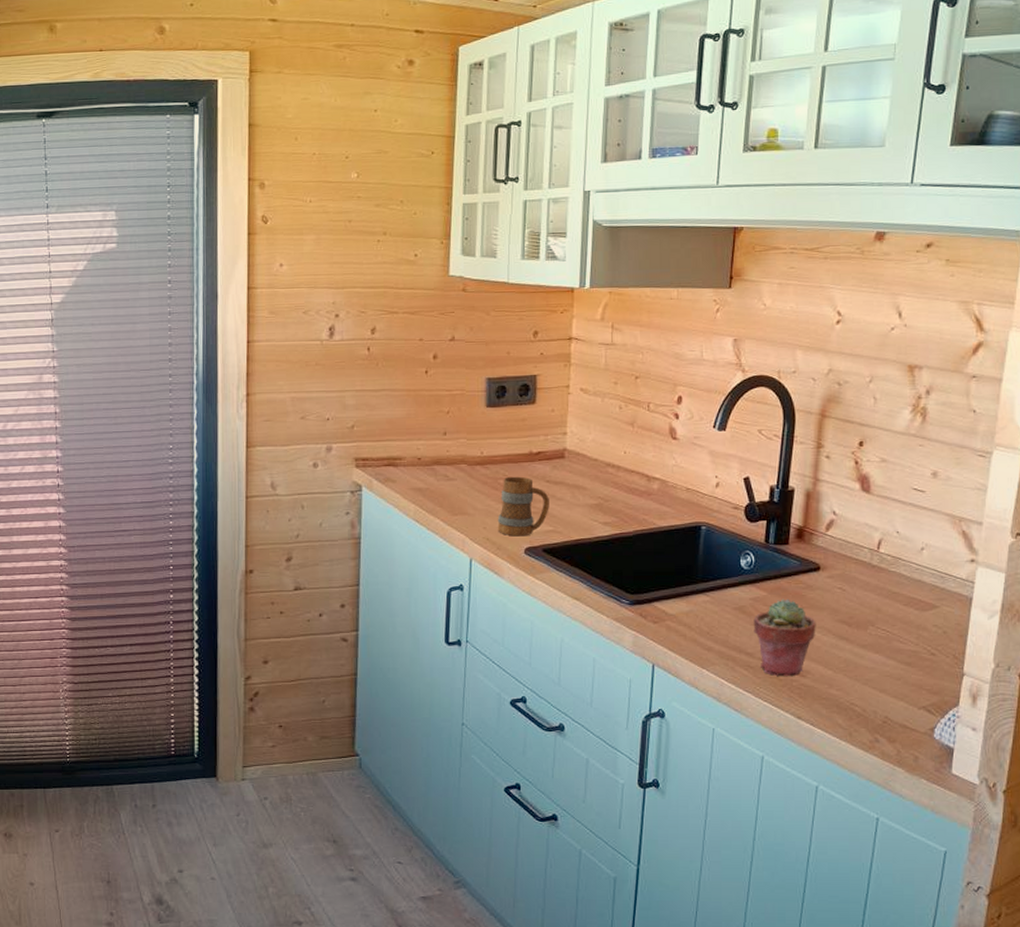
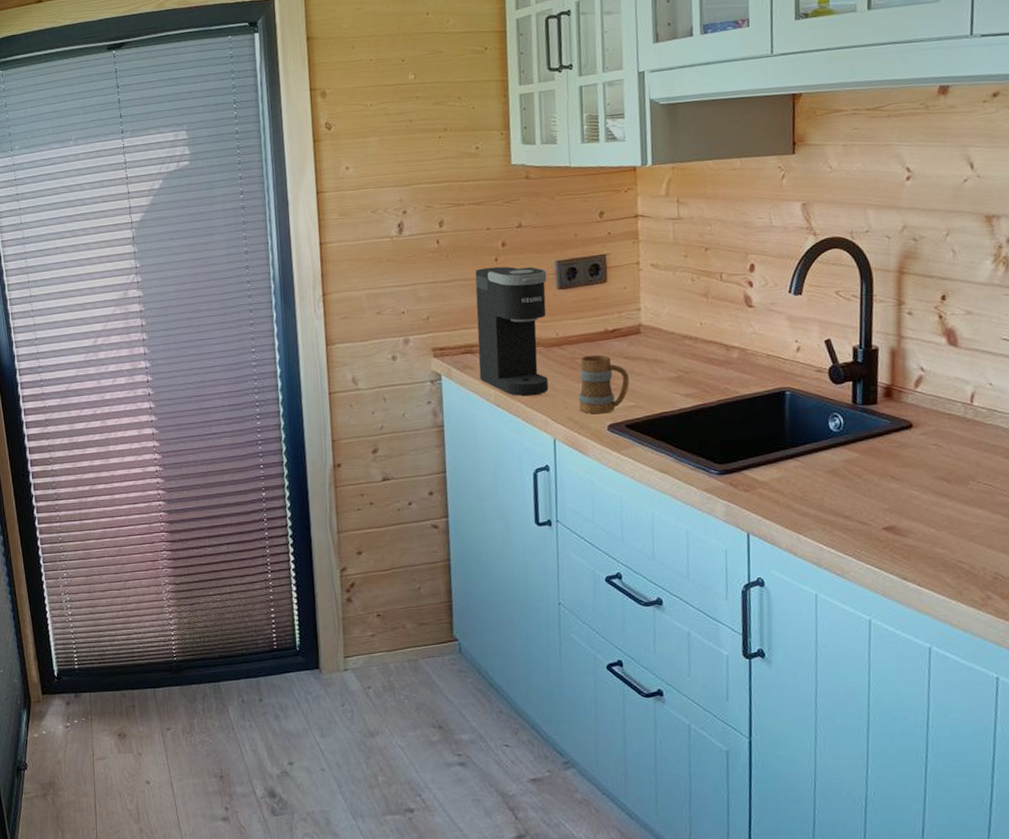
coffee maker: none [400,379,476,514] -> present [475,266,549,397]
potted succulent: present [753,599,816,676] -> none [847,458,914,537]

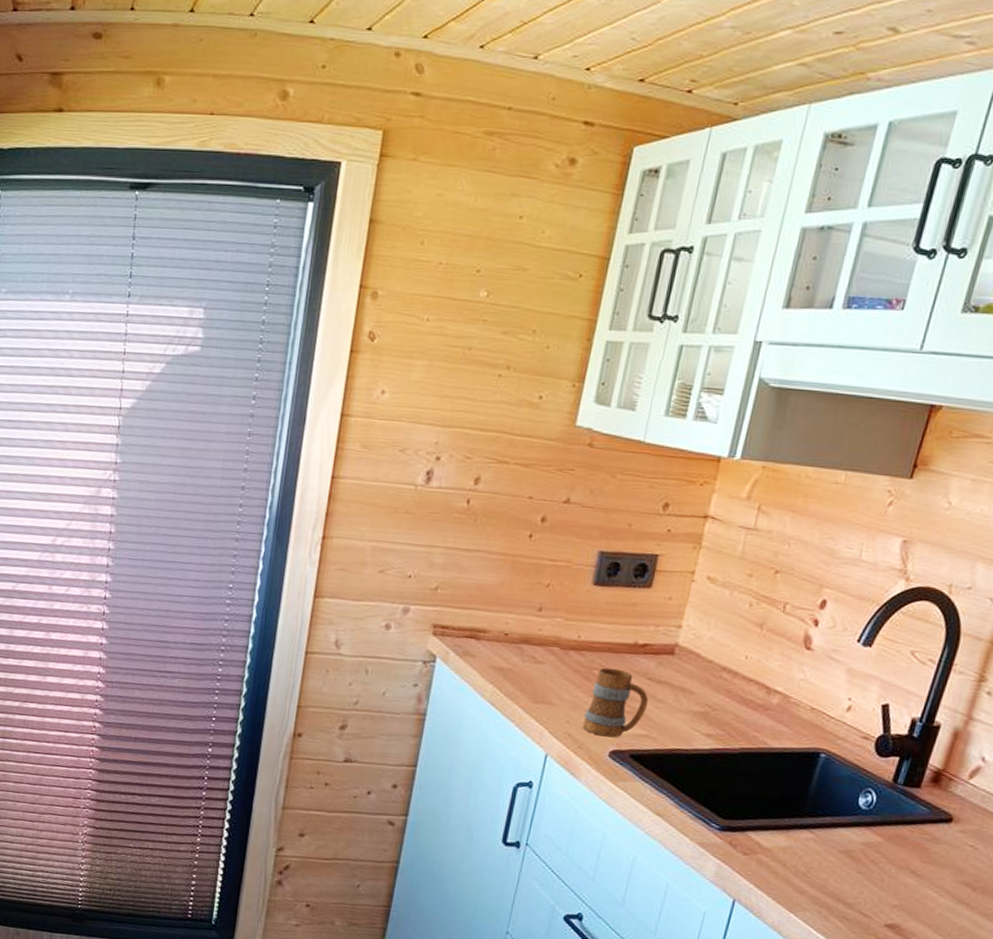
coffee maker: present [475,266,549,397] -> none [479,542,585,702]

